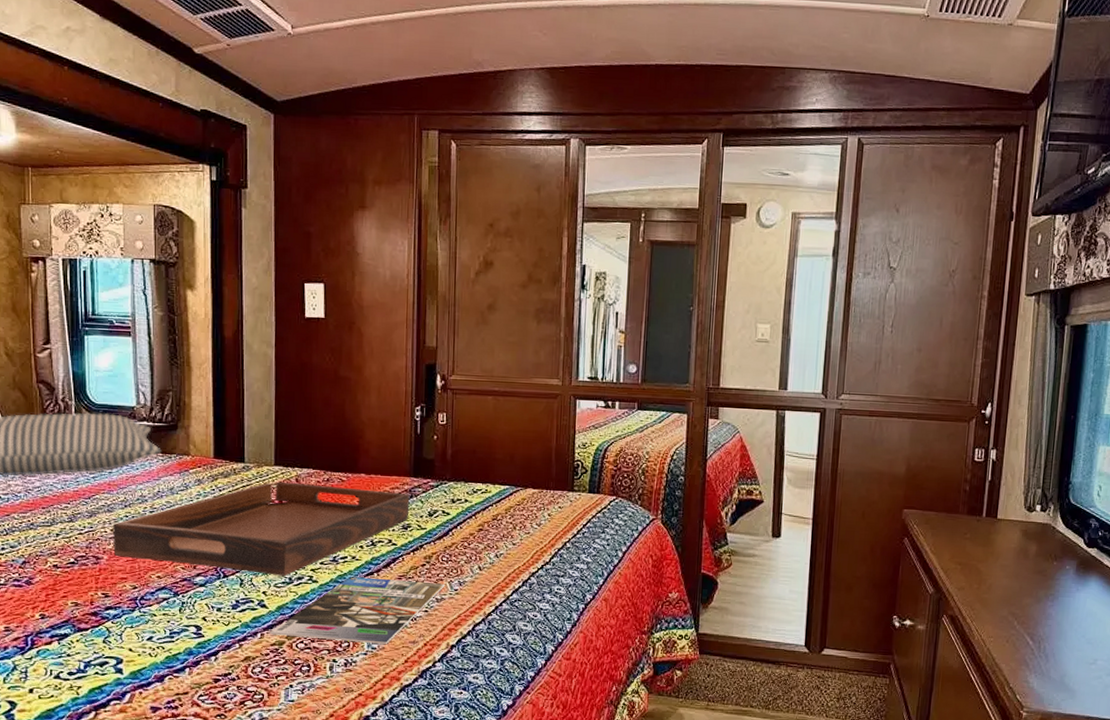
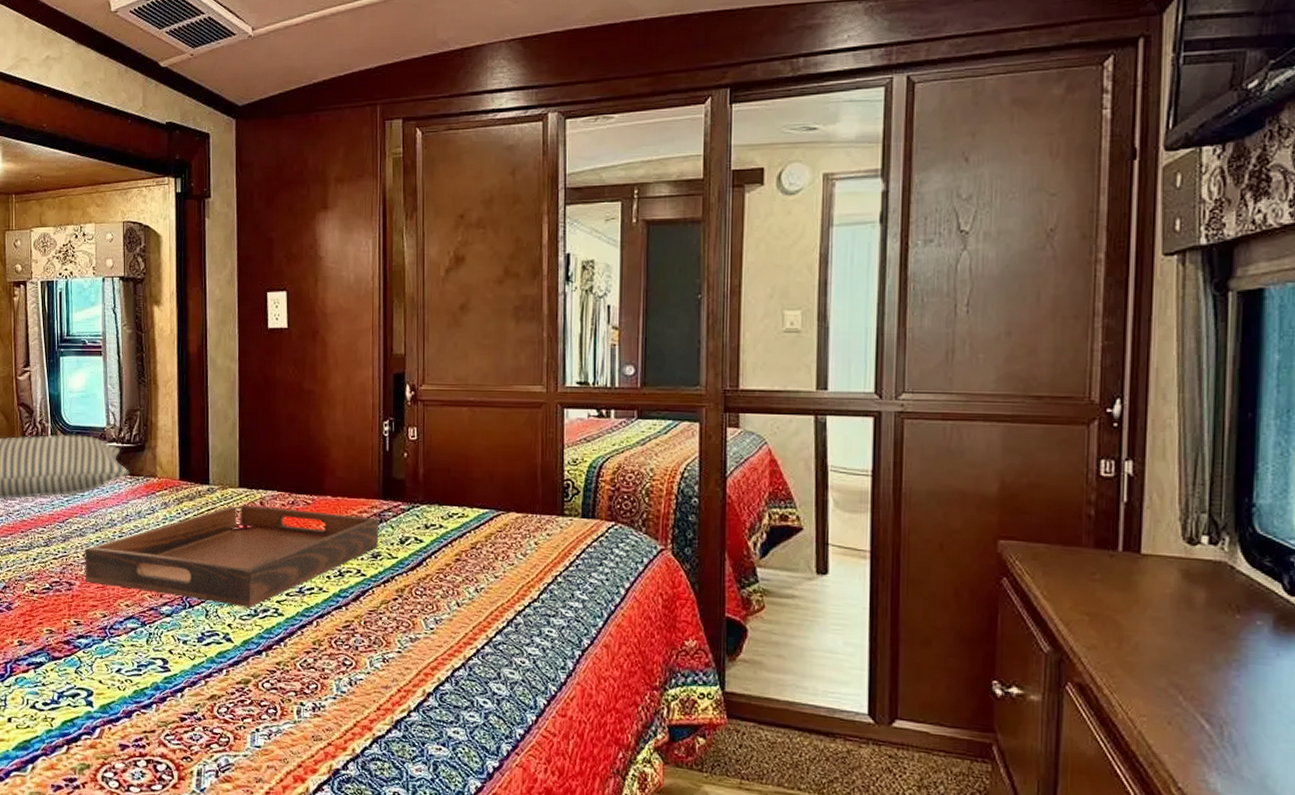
magazine: present [270,577,445,645] -> none [236,610,420,689]

